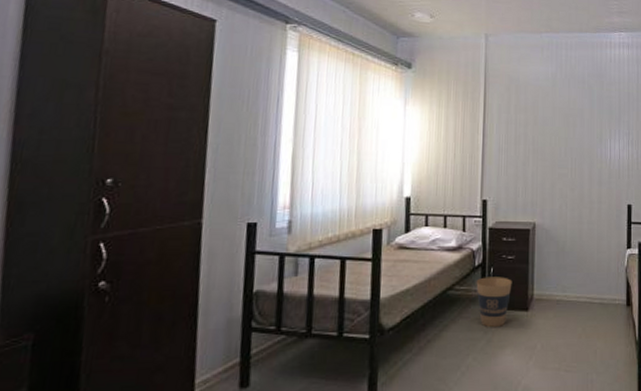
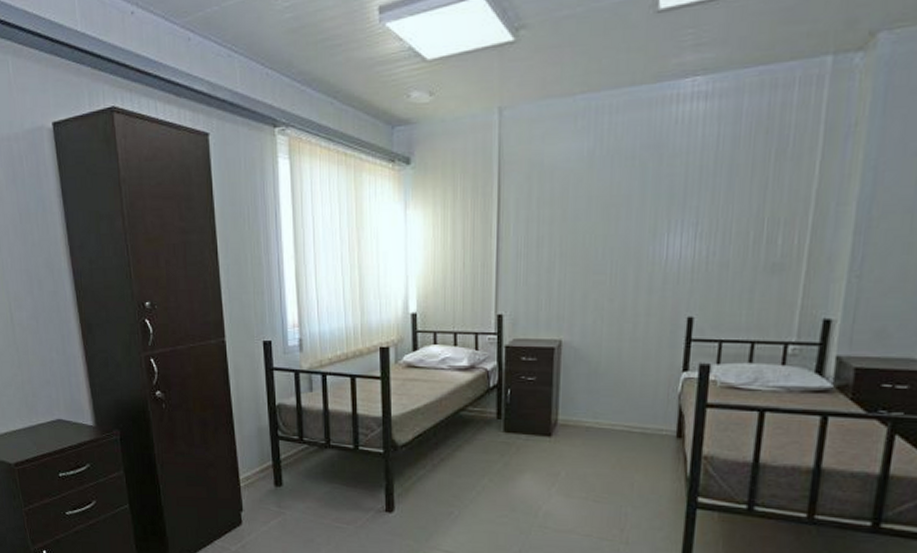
trash can: present [476,277,512,328] -> none [491,399,533,452]

